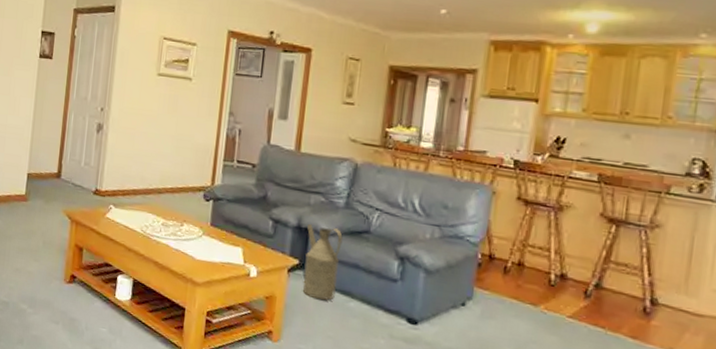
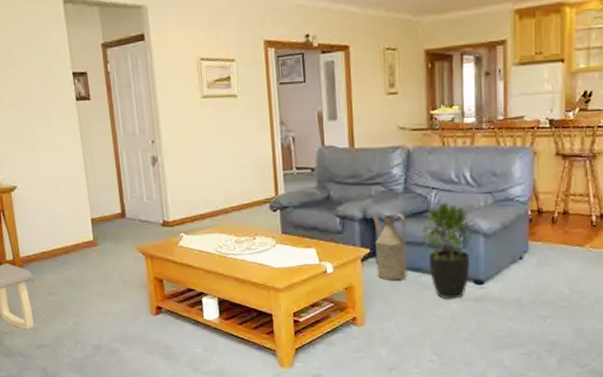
potted plant: none [352,225,418,335] -> present [419,201,477,299]

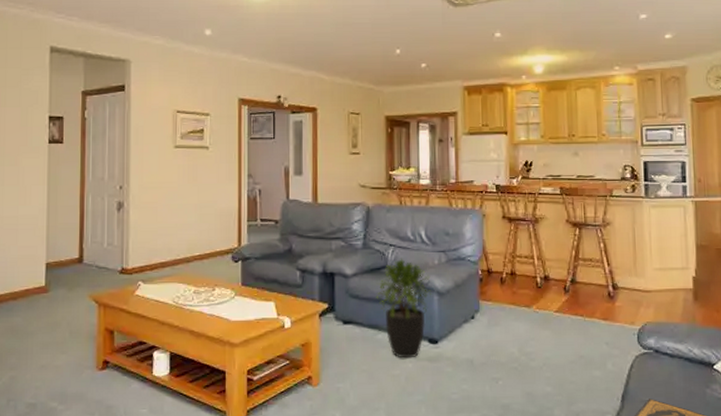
watering can: present [373,213,407,281] -> none [332,268,365,338]

